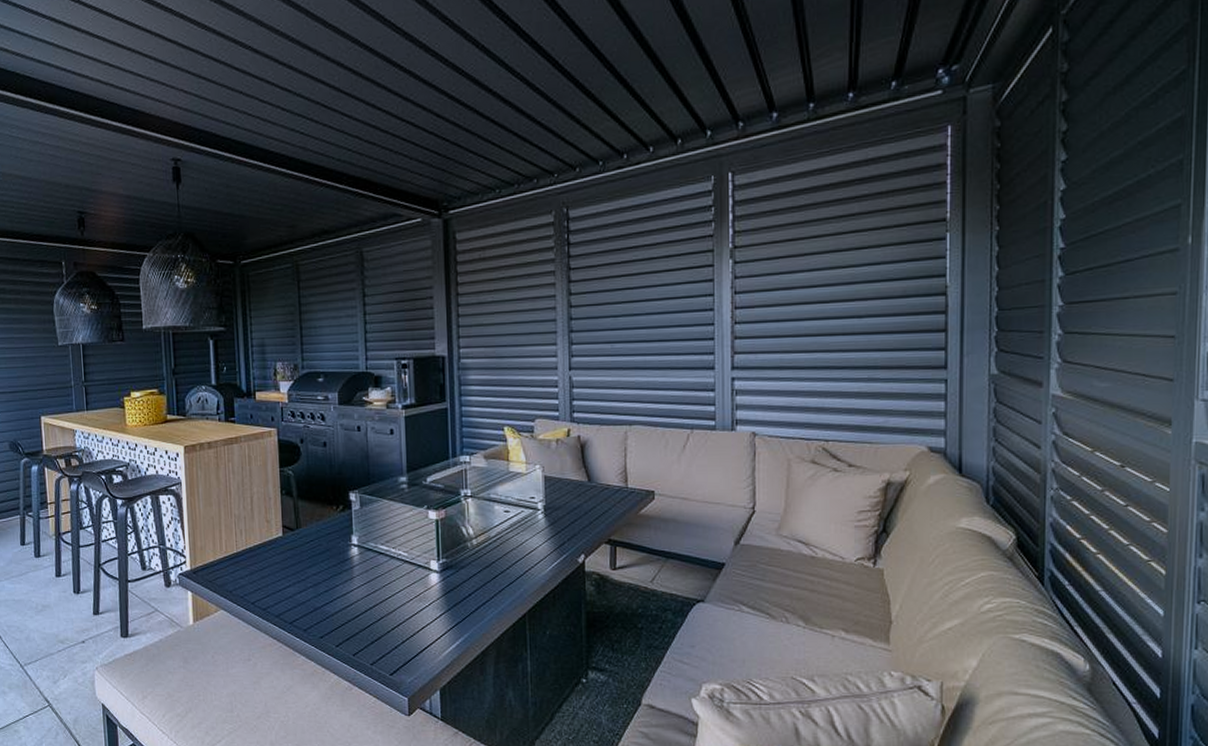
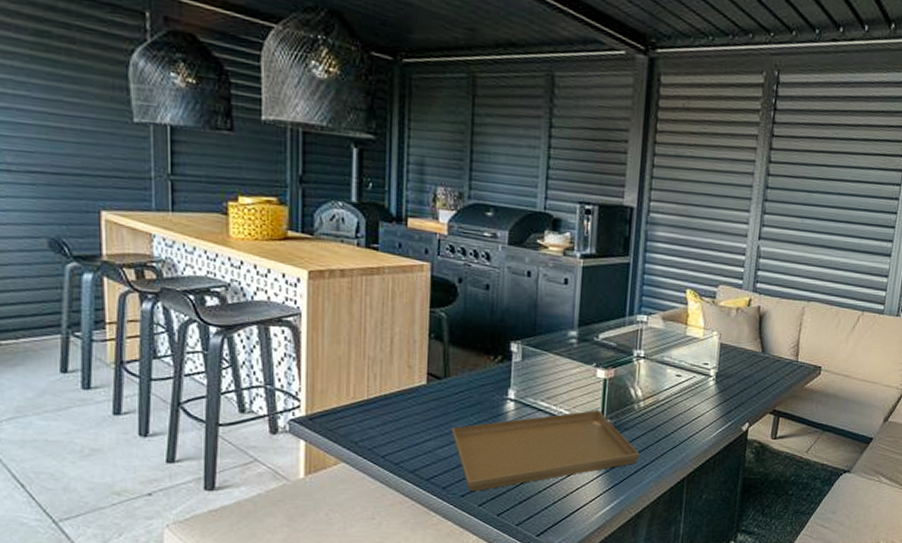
serving tray: none [307,551,478,634] -> present [451,410,640,492]

